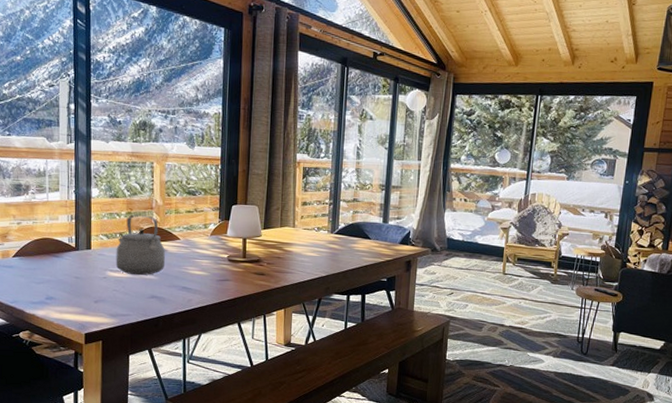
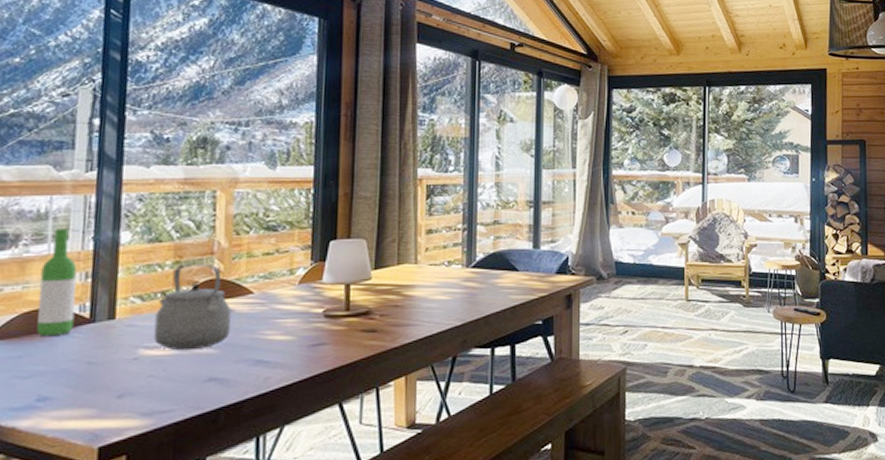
wine bottle: none [43,183,66,257] -> present [37,228,77,336]

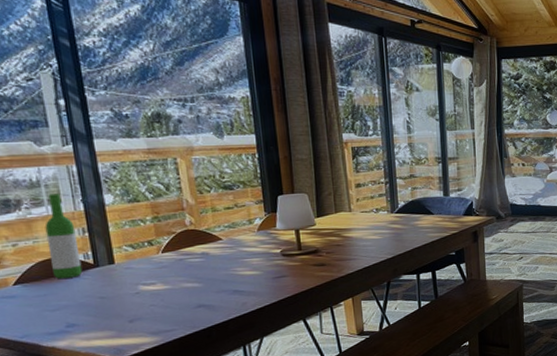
tea kettle: present [153,263,232,351] -> none [146,217,210,286]

